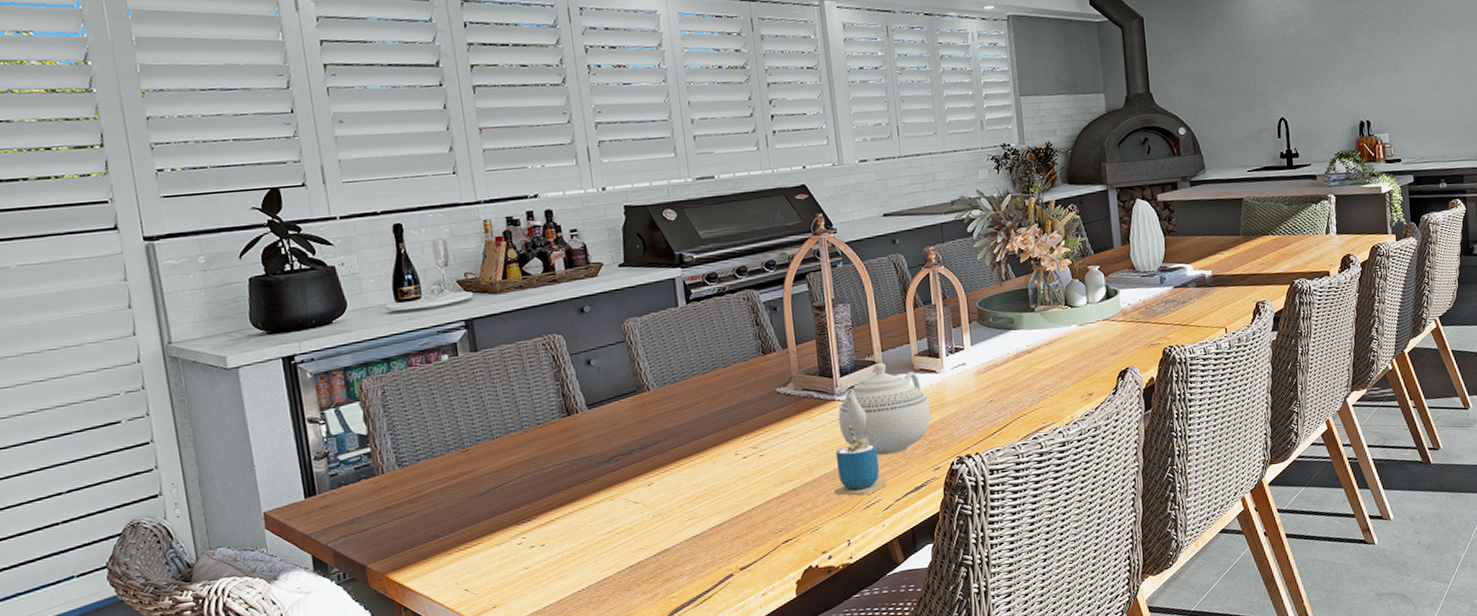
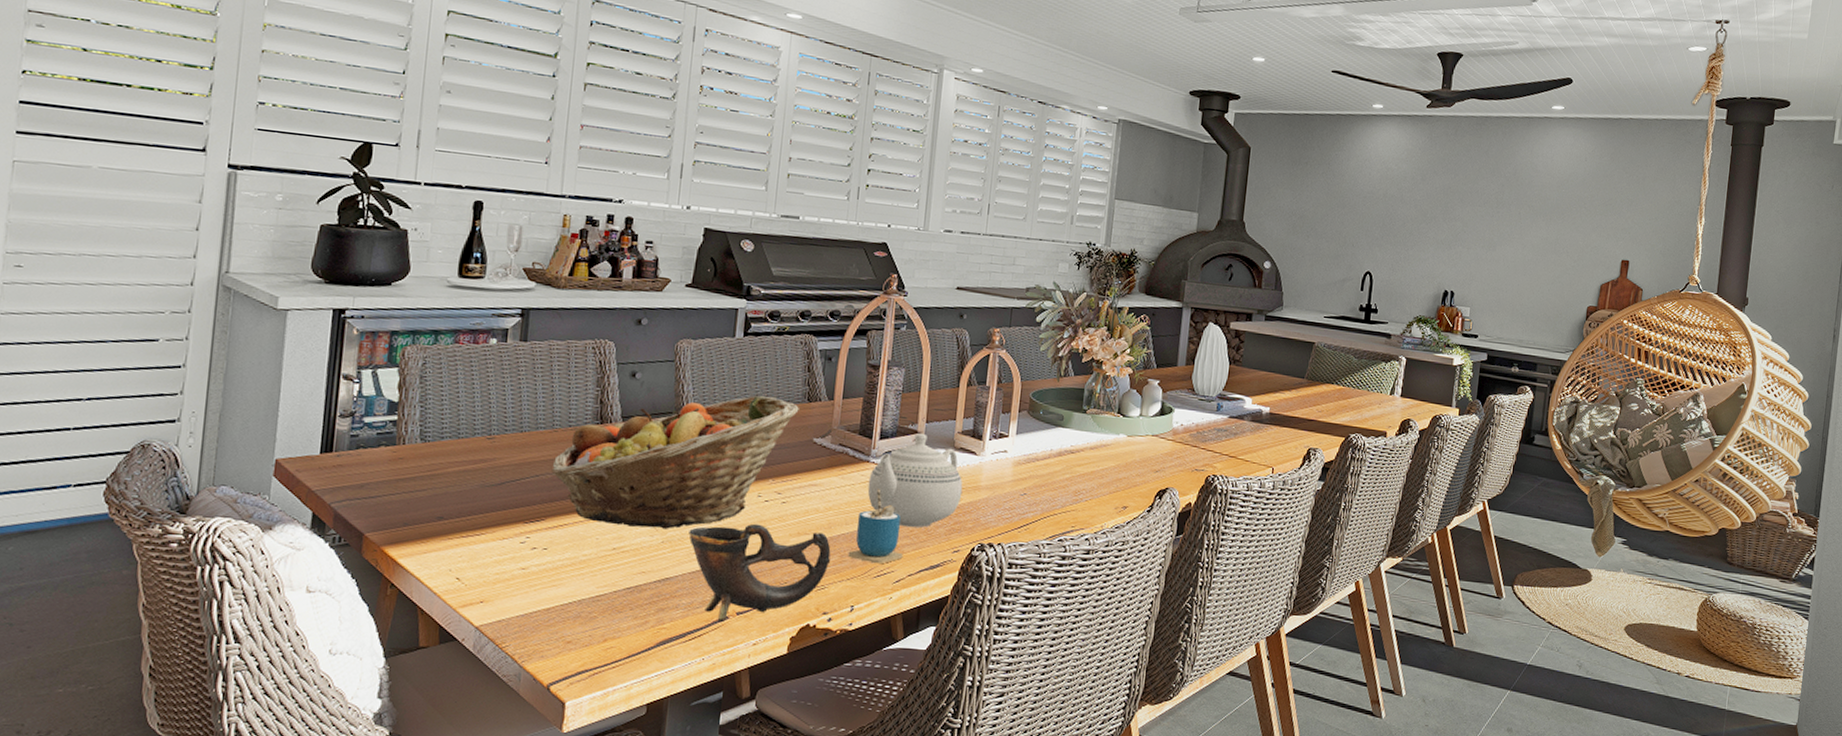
fruit basket: none [531,357,757,510] -> present [551,394,801,529]
cup: none [676,477,818,581] -> present [689,523,831,623]

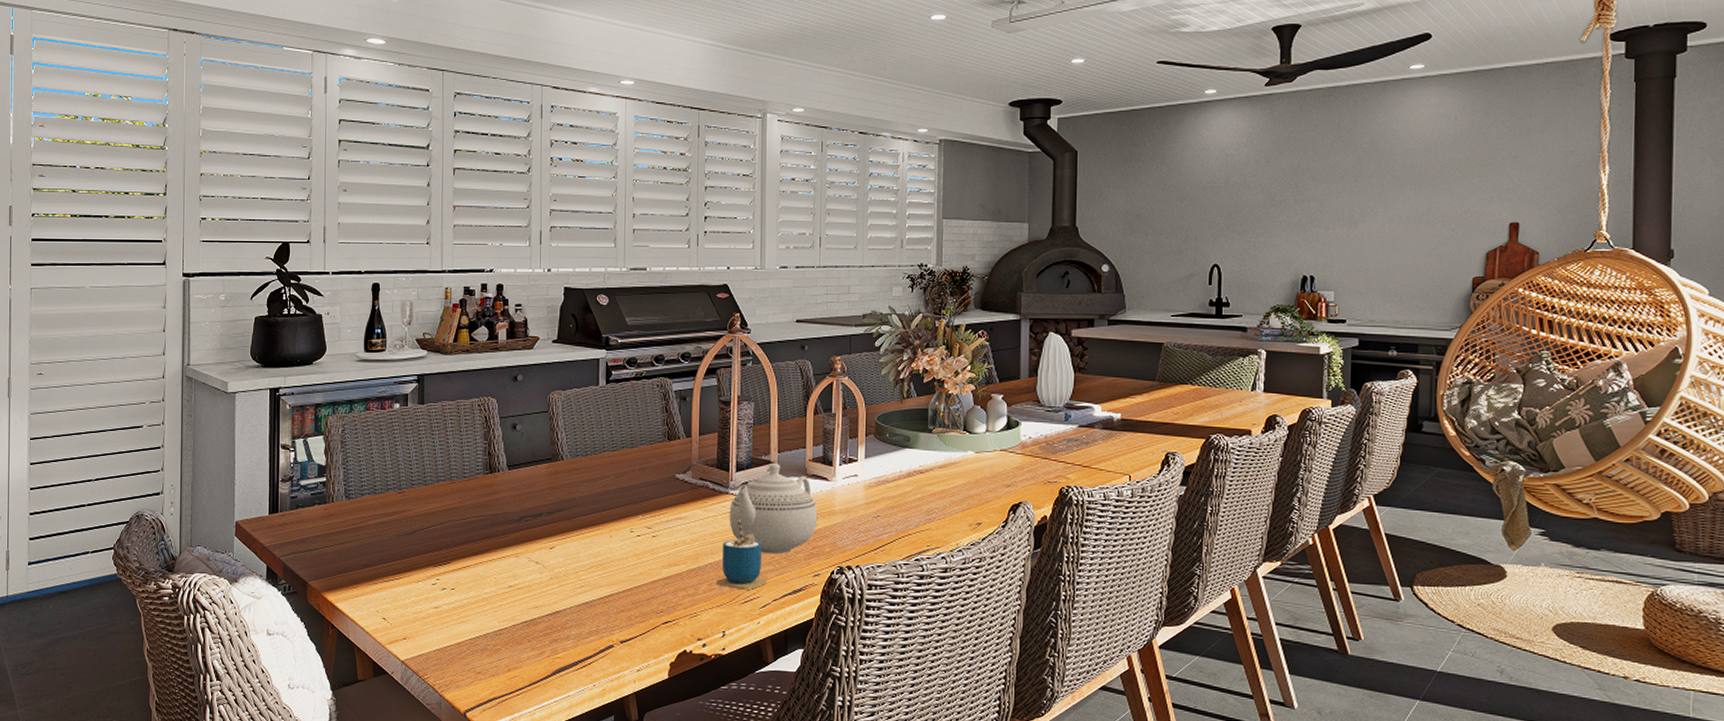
fruit basket: present [551,394,801,529] -> none [453,437,662,566]
cup: present [689,523,831,623] -> none [573,557,700,651]

